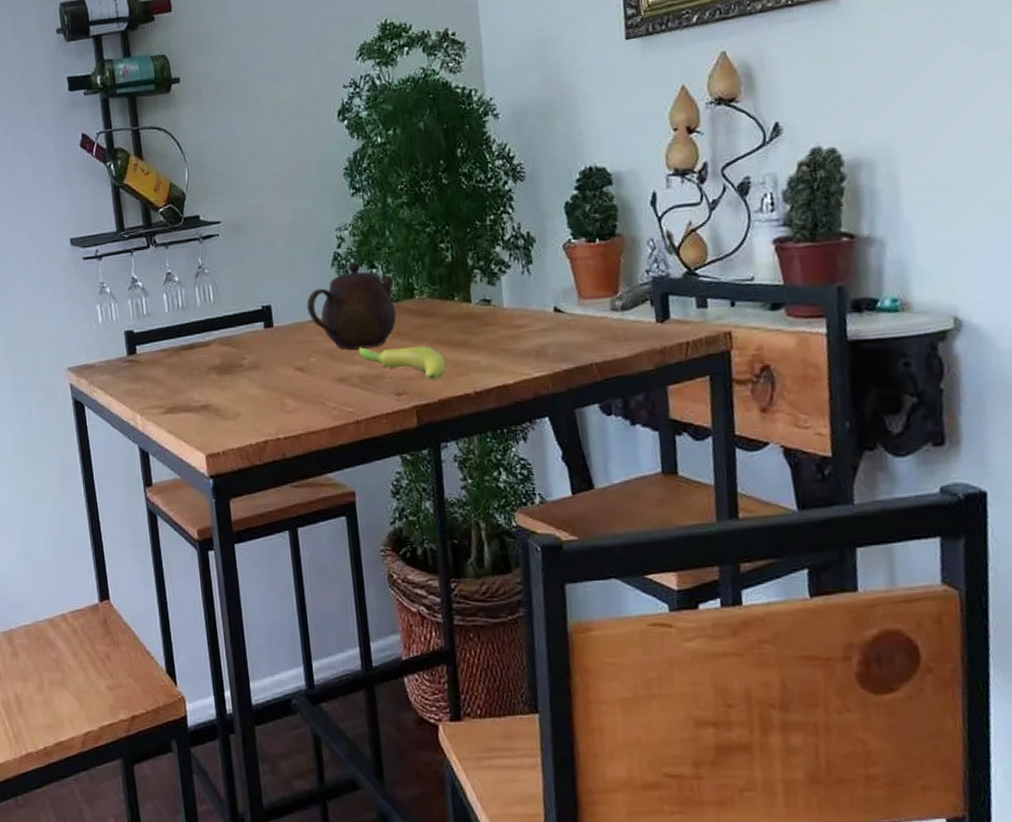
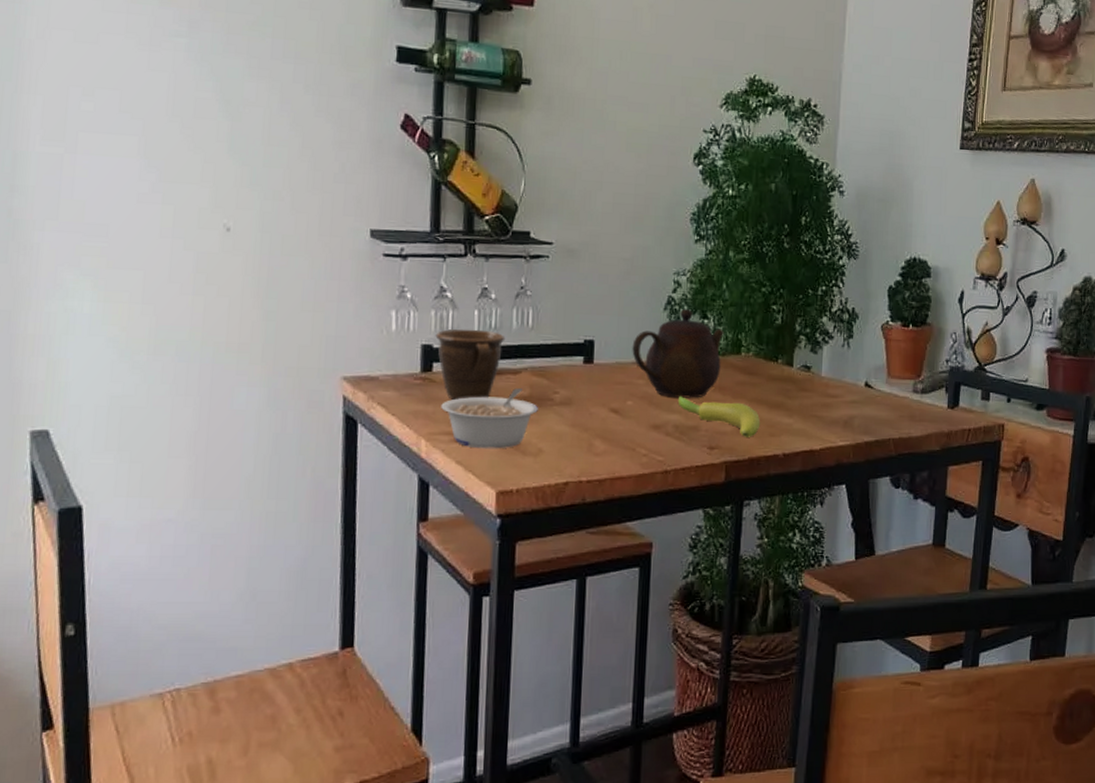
mug: none [134,311,193,376] -> present [435,329,506,400]
legume: none [148,359,231,418] -> present [441,388,538,449]

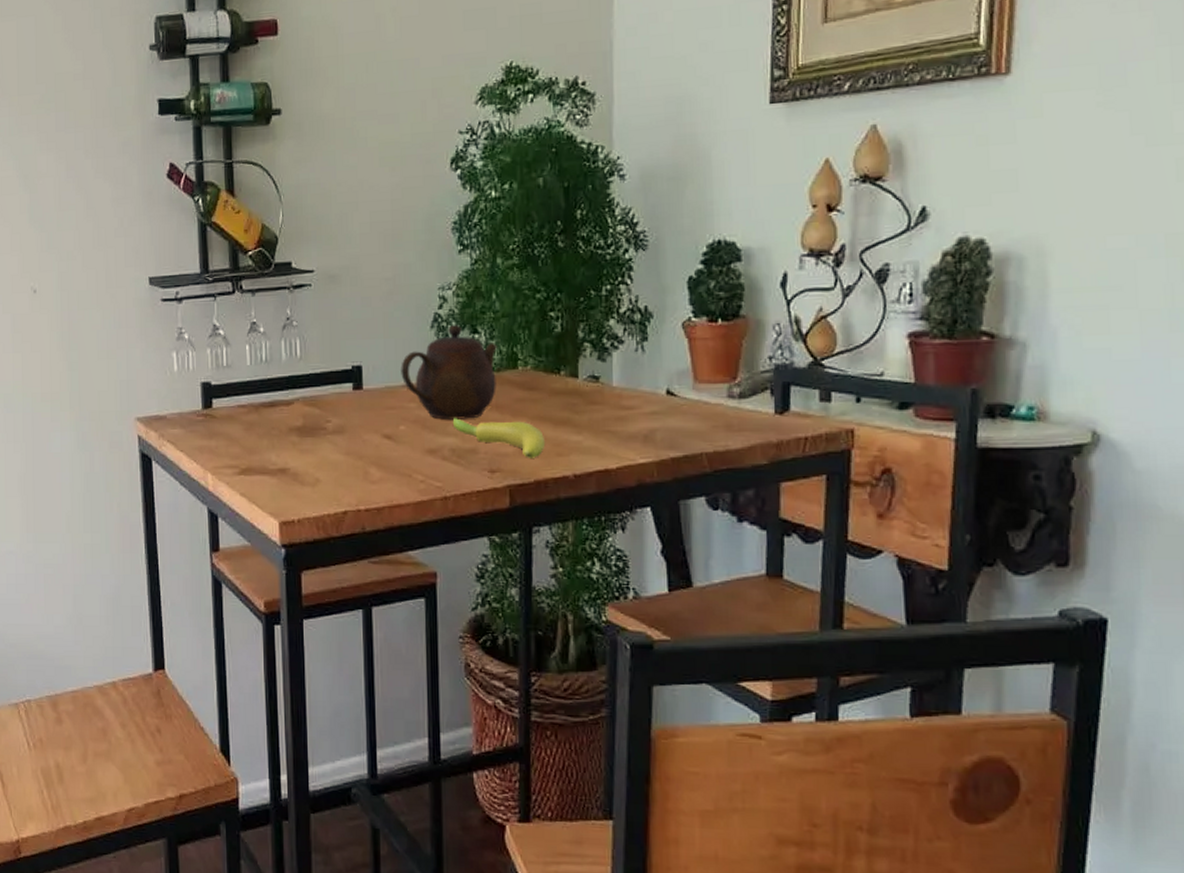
mug: present [435,329,506,400] -> none [212,364,276,434]
legume: present [441,388,538,449] -> none [223,419,312,481]

